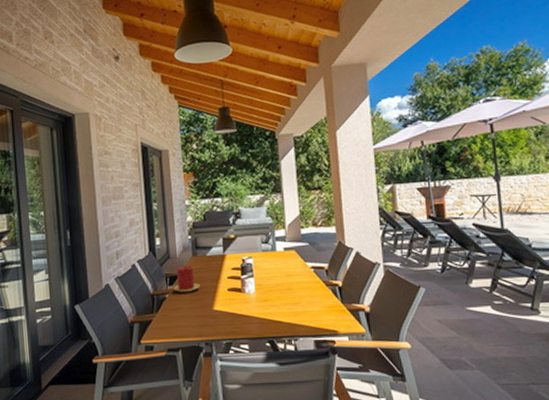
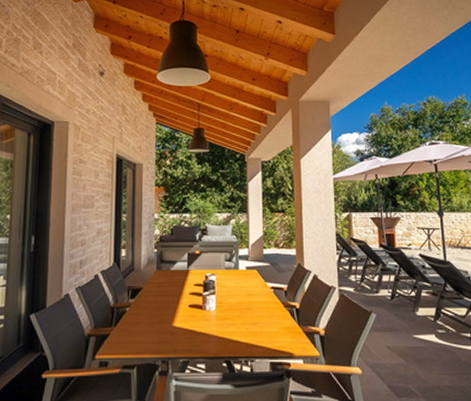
candle: present [173,265,200,293] -> none [134,279,161,307]

